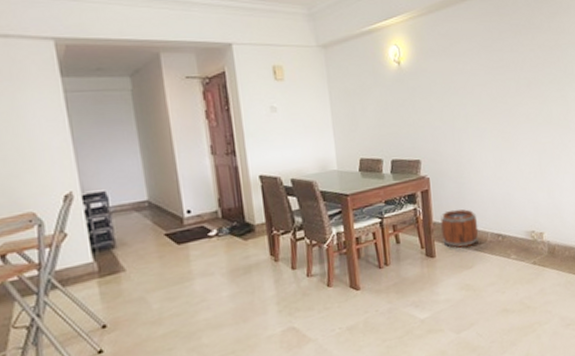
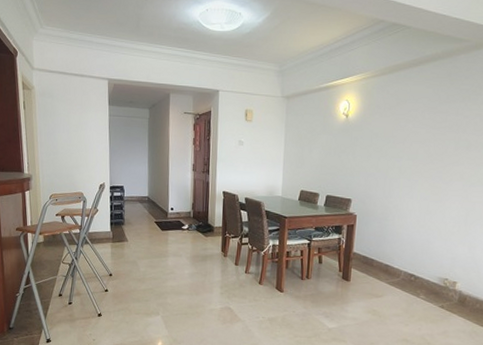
bucket: present [440,209,479,248] -> none [359,245,394,279]

